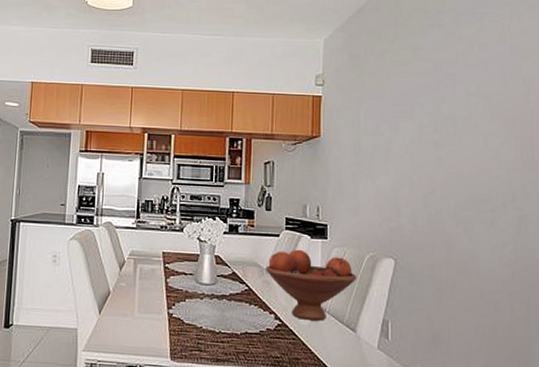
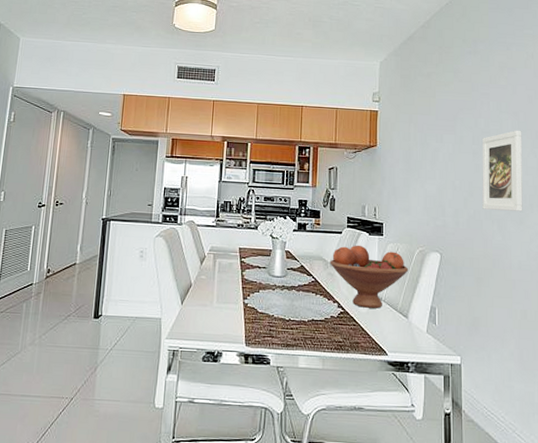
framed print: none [445,116,495,211] -> present [482,130,523,211]

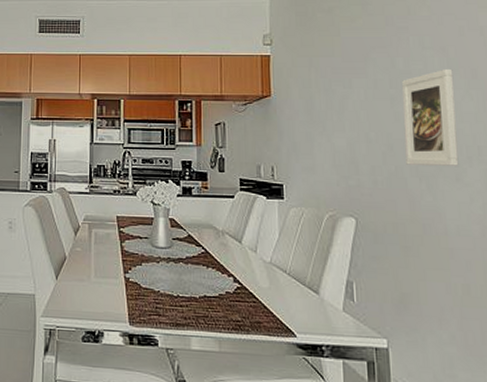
fruit bowl: present [330,245,409,309] -> none [221,210,317,283]

